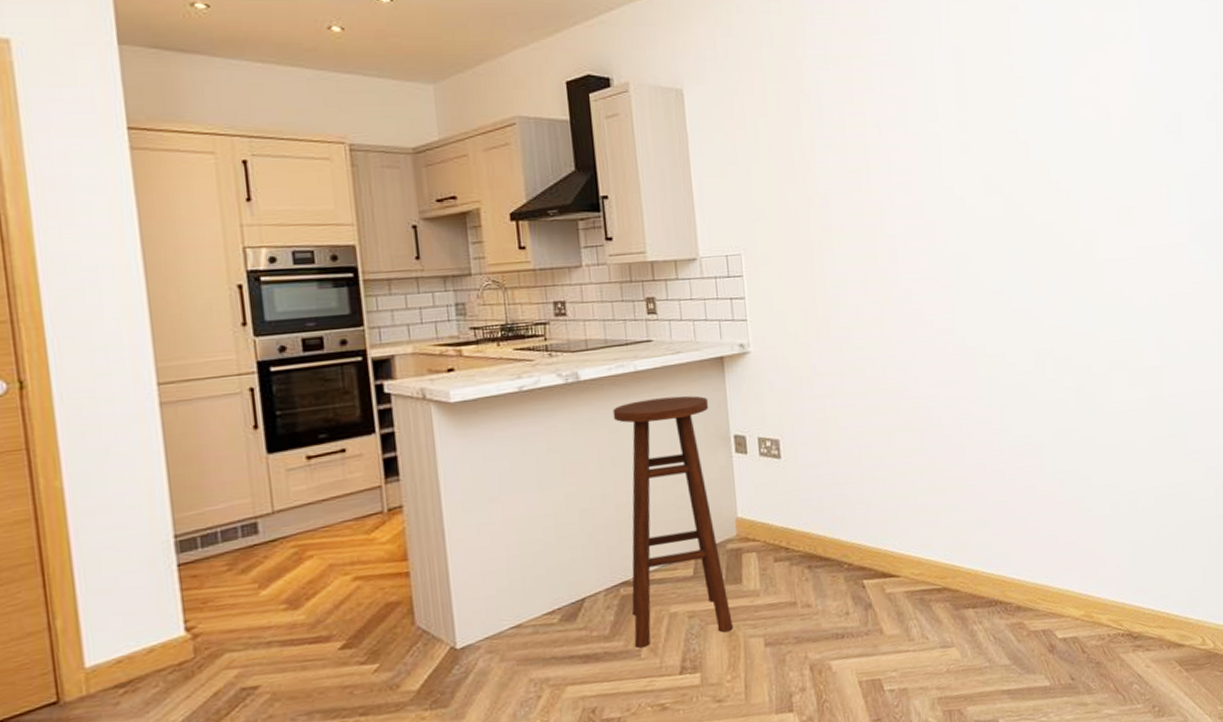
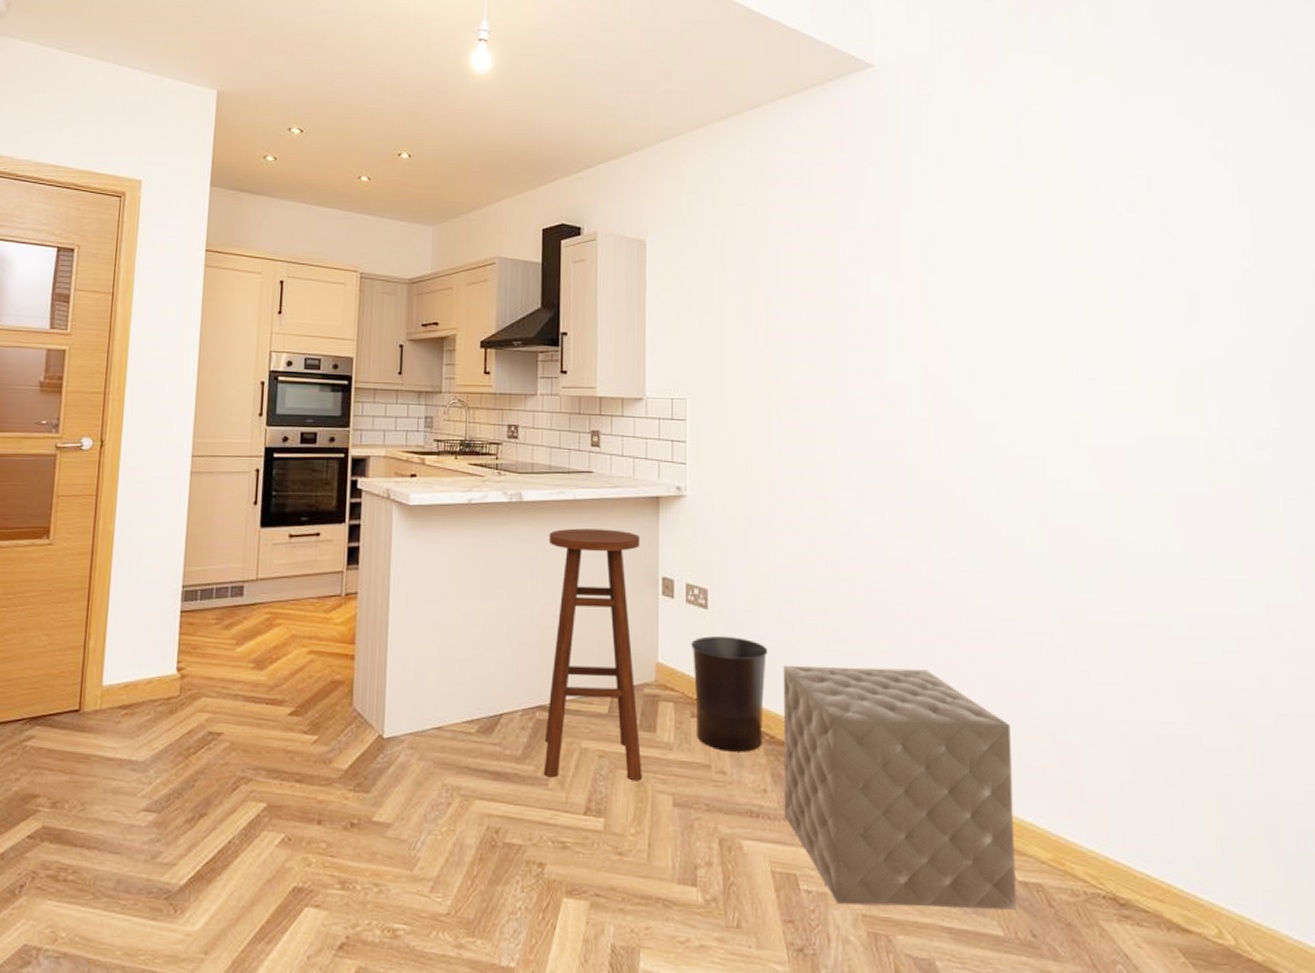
waste bin: none [768,480,842,587] -> present [691,636,768,752]
cushion: none [855,478,1059,694] -> present [783,666,1017,910]

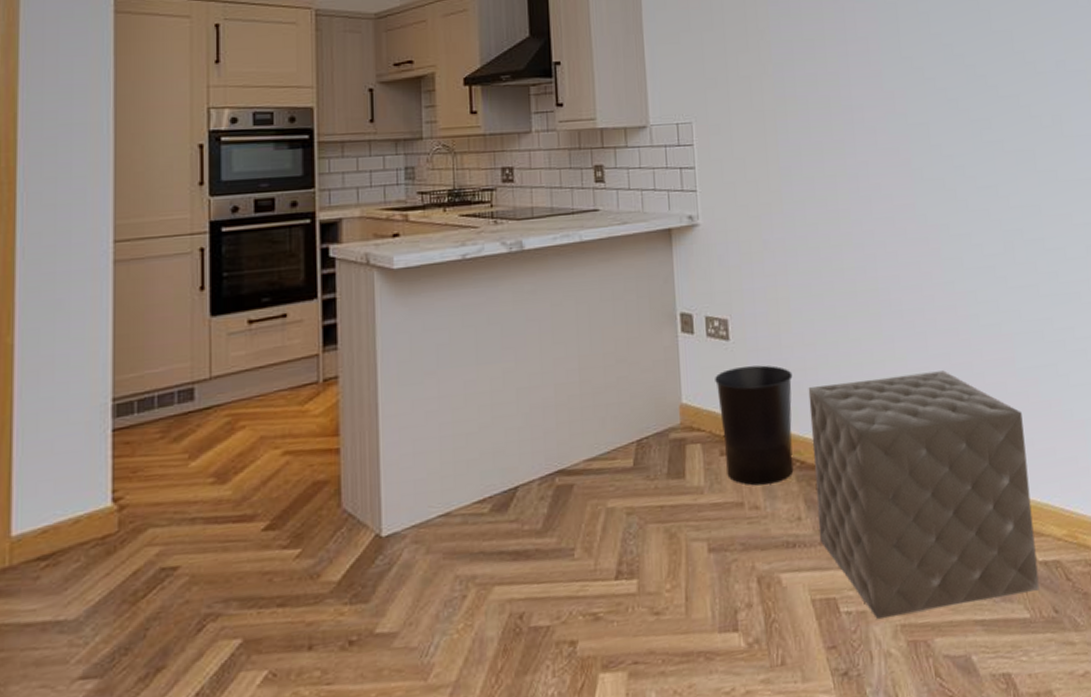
bar stool: present [543,528,642,782] -> none [555,269,674,547]

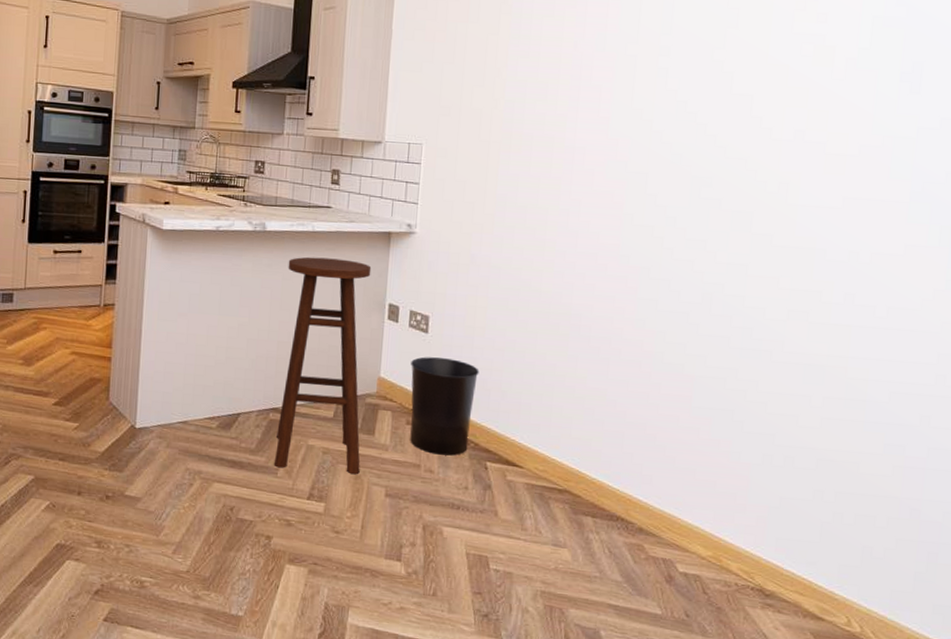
bar stool: none [555,269,674,547] -> present [273,257,372,475]
cushion: present [808,370,1040,619] -> none [481,385,689,595]

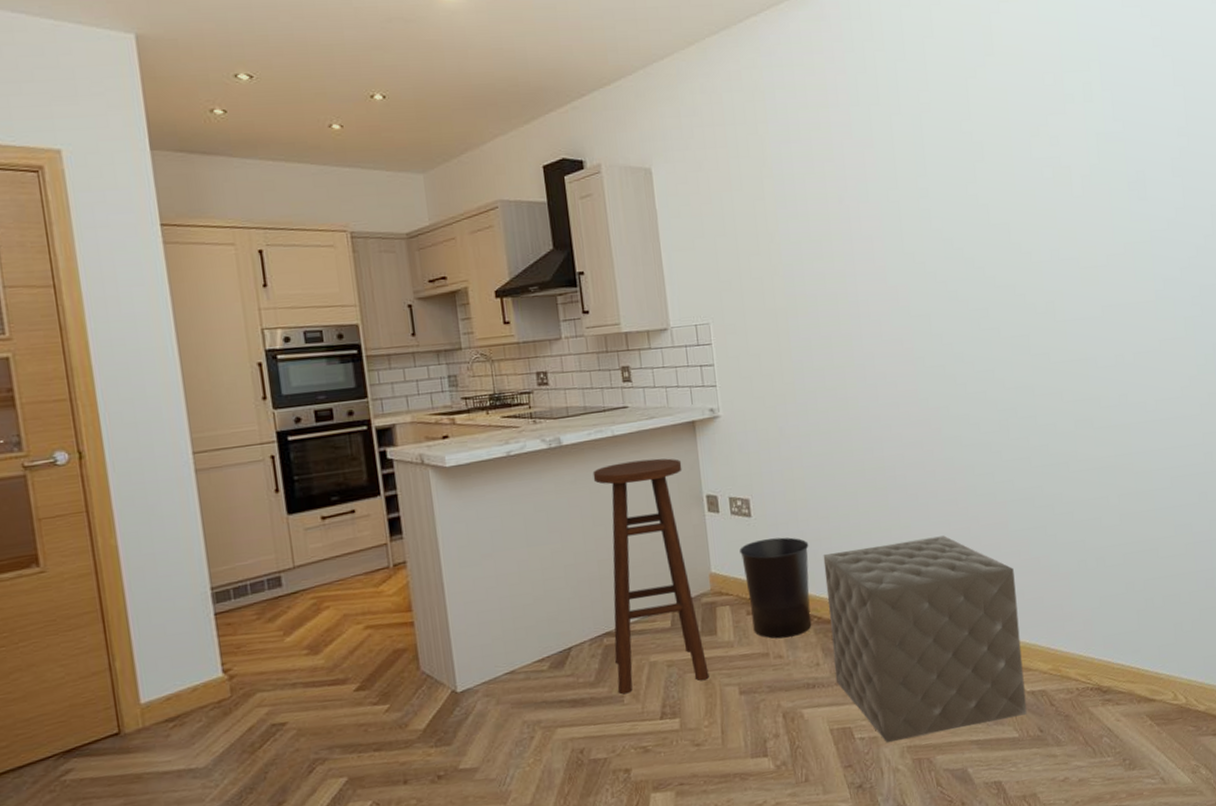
cushion: none [481,385,689,595] -> present [823,535,1027,742]

